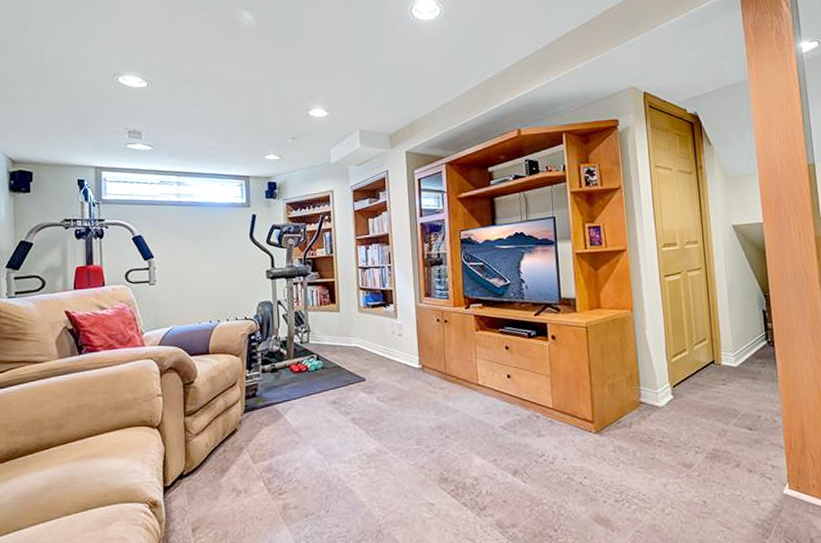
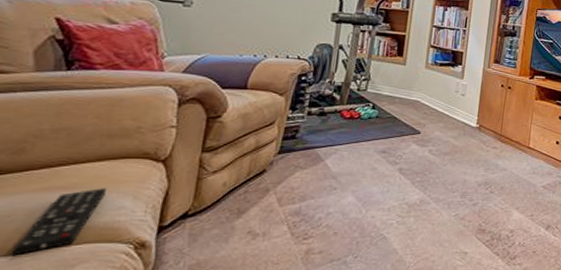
remote control: none [67,454,121,516] -> present [10,188,106,256]

